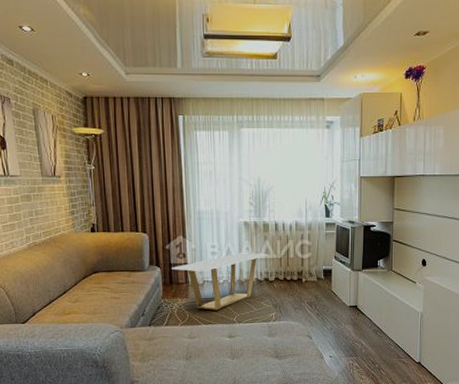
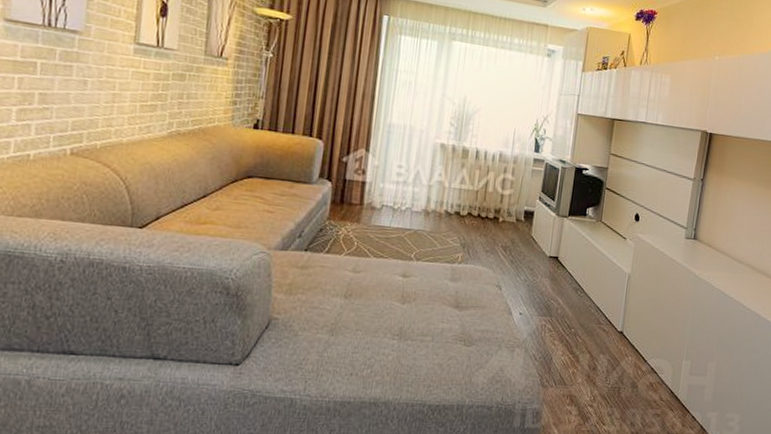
coffee table: present [172,252,267,311] -> none [346,178,463,242]

